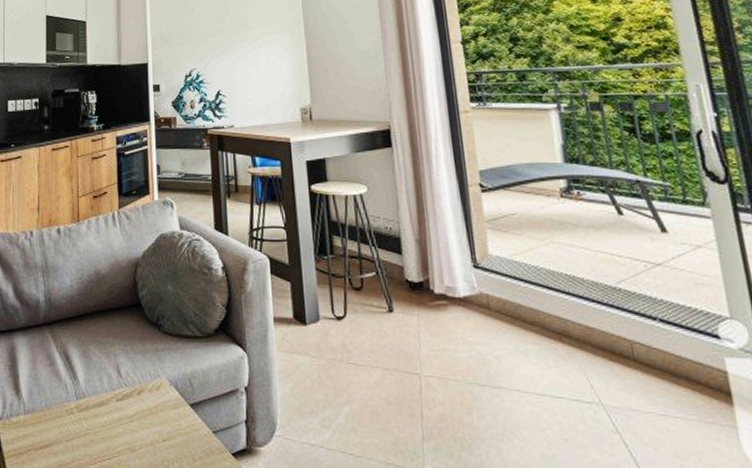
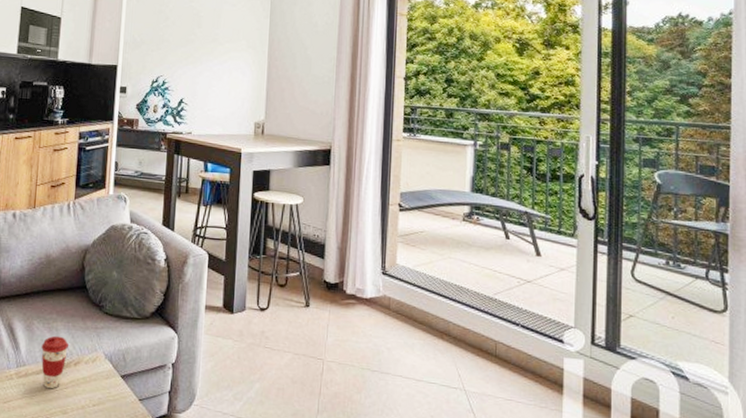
coffee cup: none [100,361,130,423] -> present [41,335,70,389]

